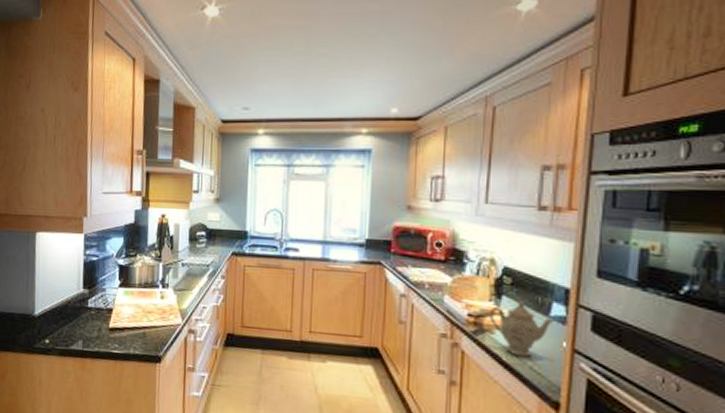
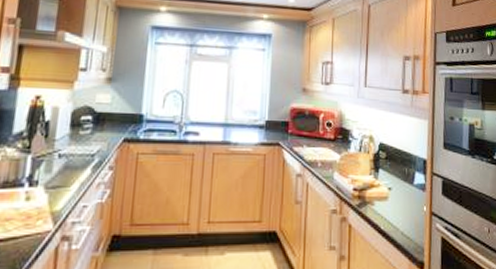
teapot: present [490,299,555,358] -> none [370,171,418,224]

